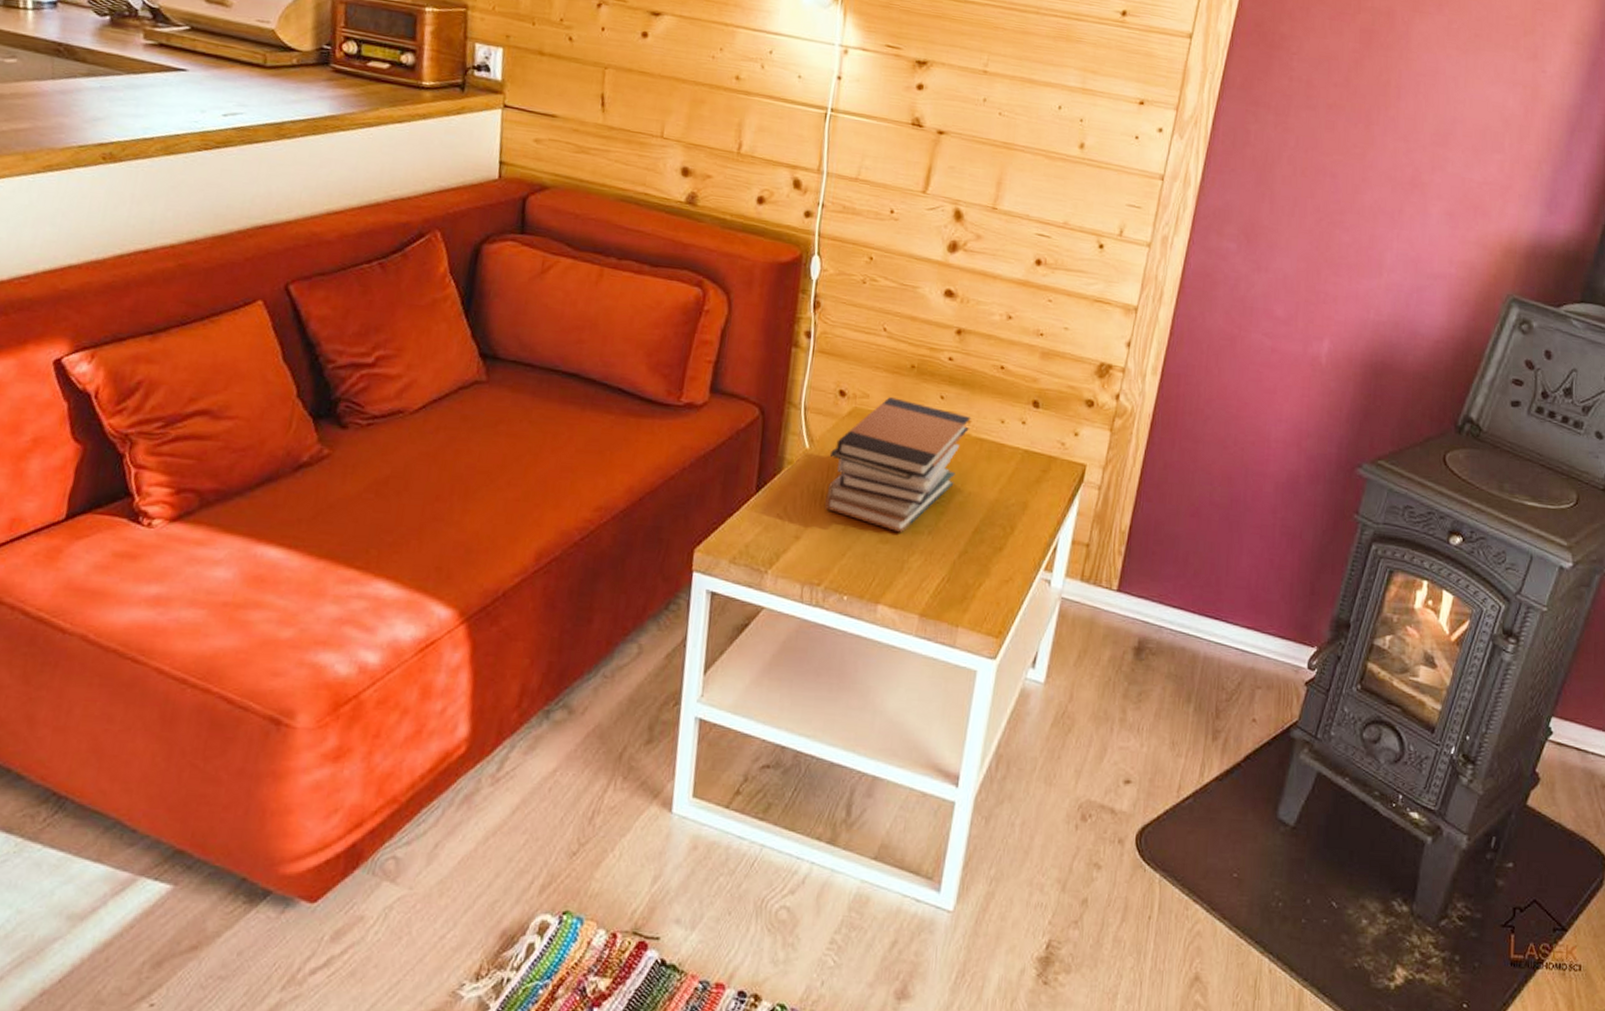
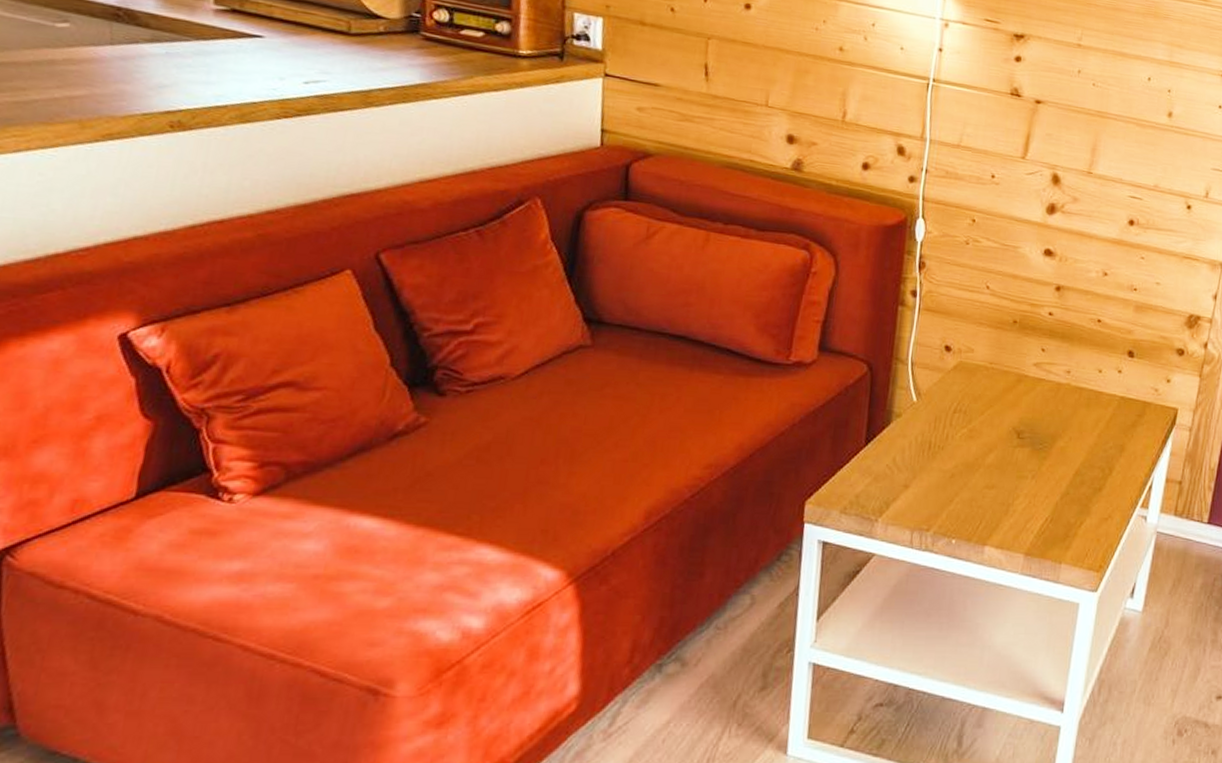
book stack: present [825,396,971,533] -> none [933,350,1071,478]

